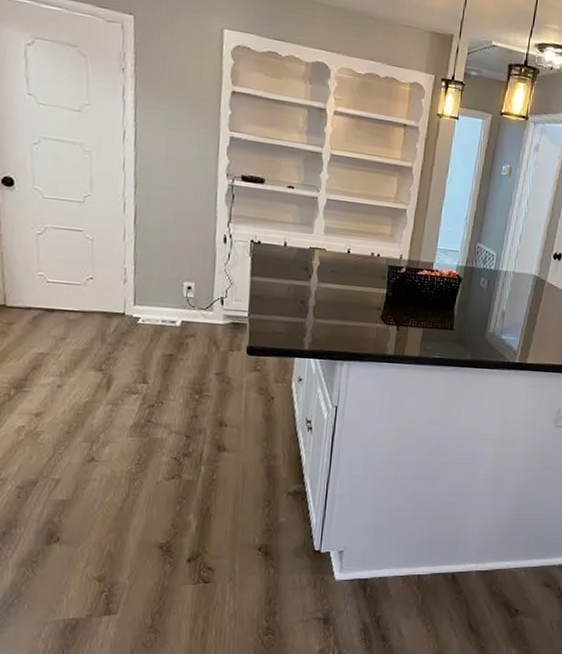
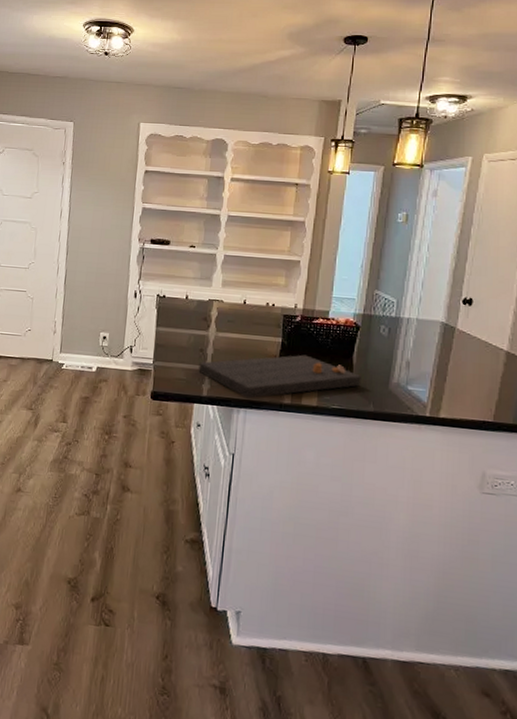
cutting board: none [299,306,461,351] -> present [198,354,361,399]

